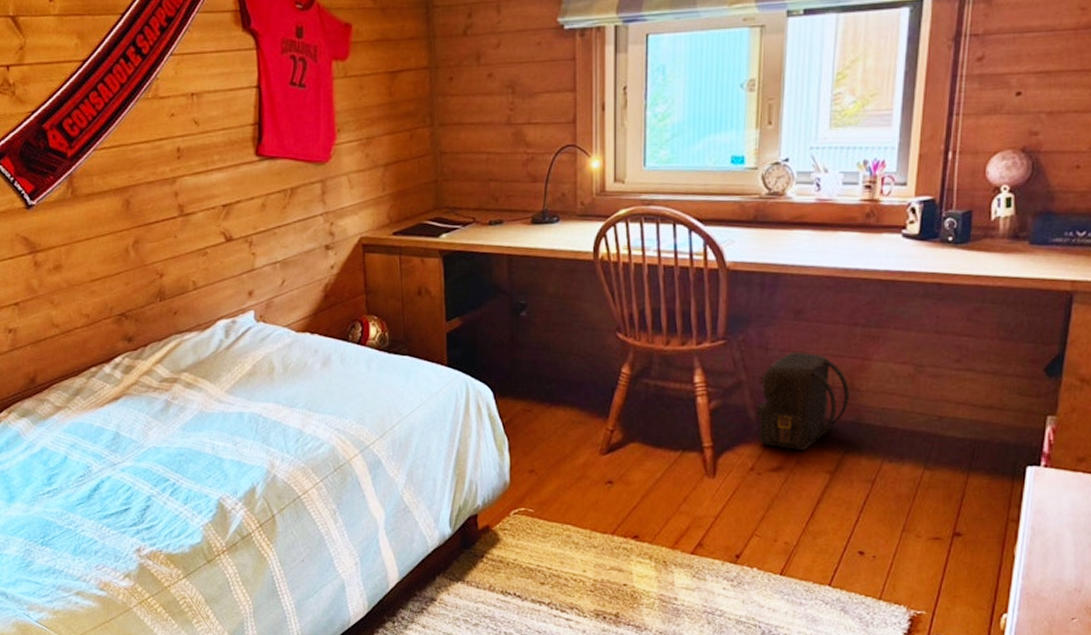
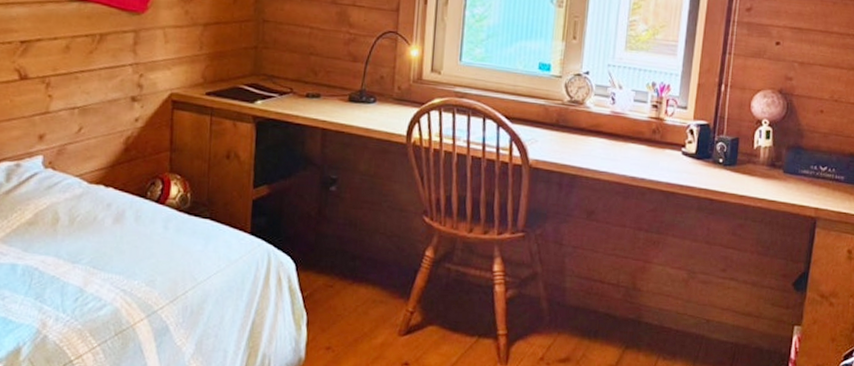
backpack: present [756,352,849,451] -> none [548,249,632,345]

